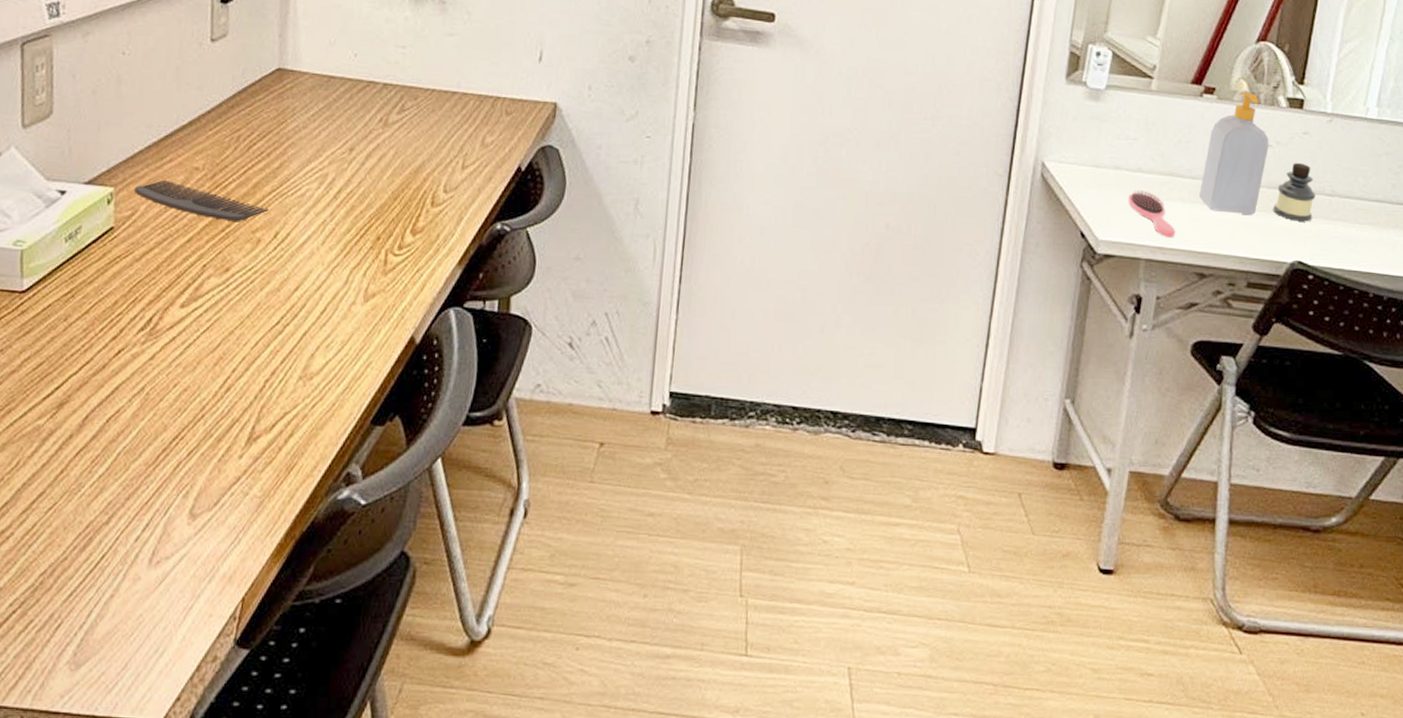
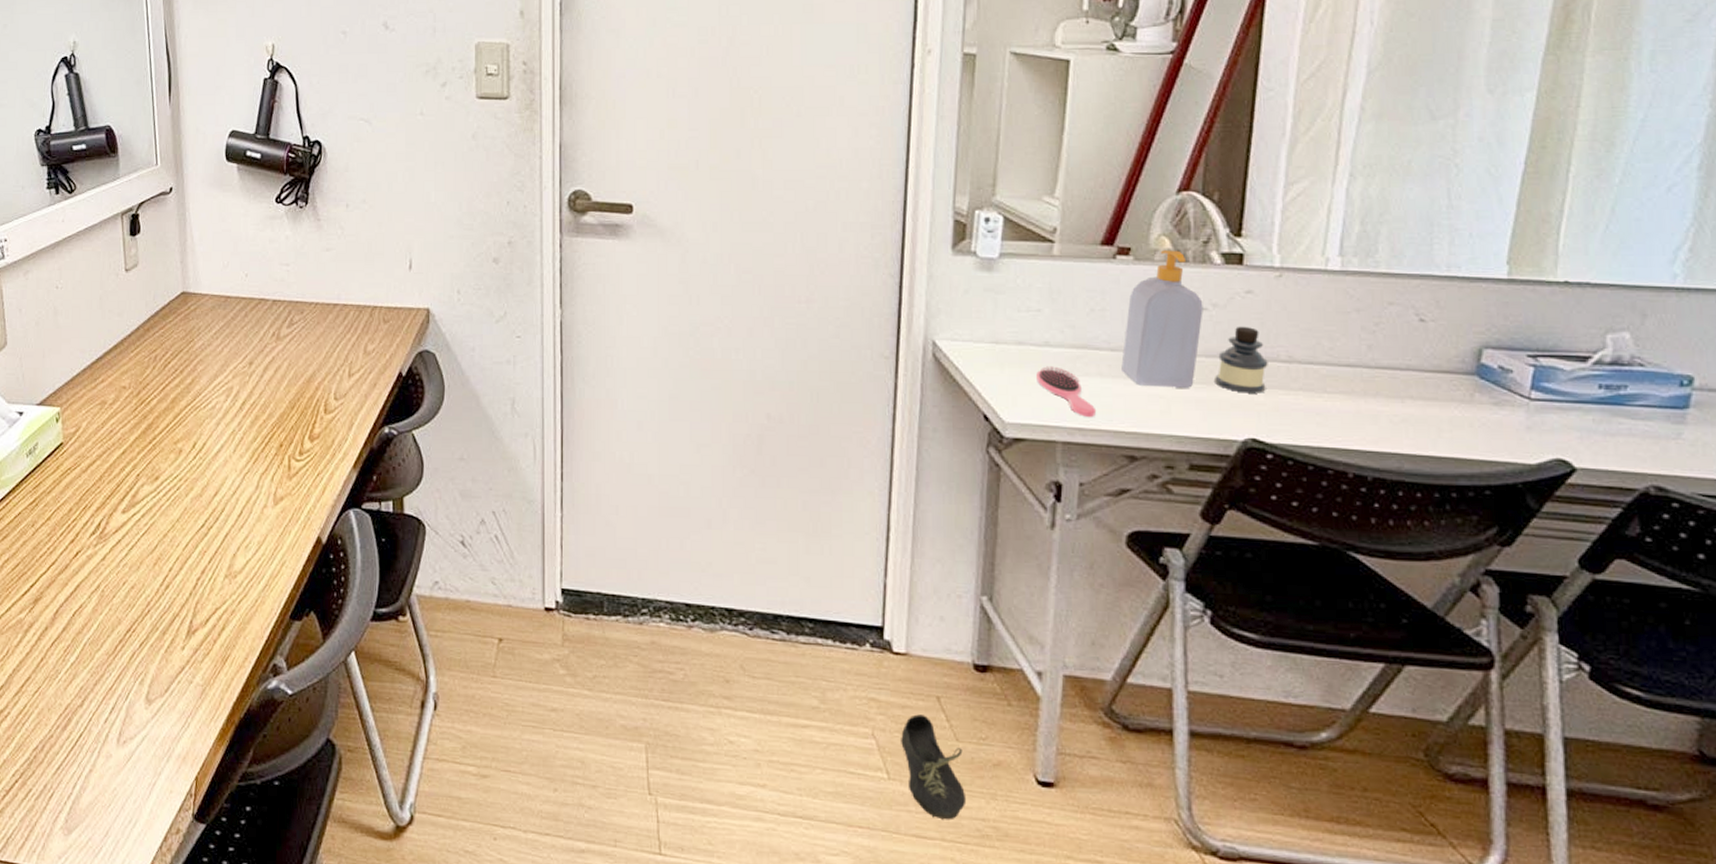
comb: present [134,179,269,221] -> none [76,398,187,434]
shoe: none [983,510,1037,609] -> present [901,714,967,820]

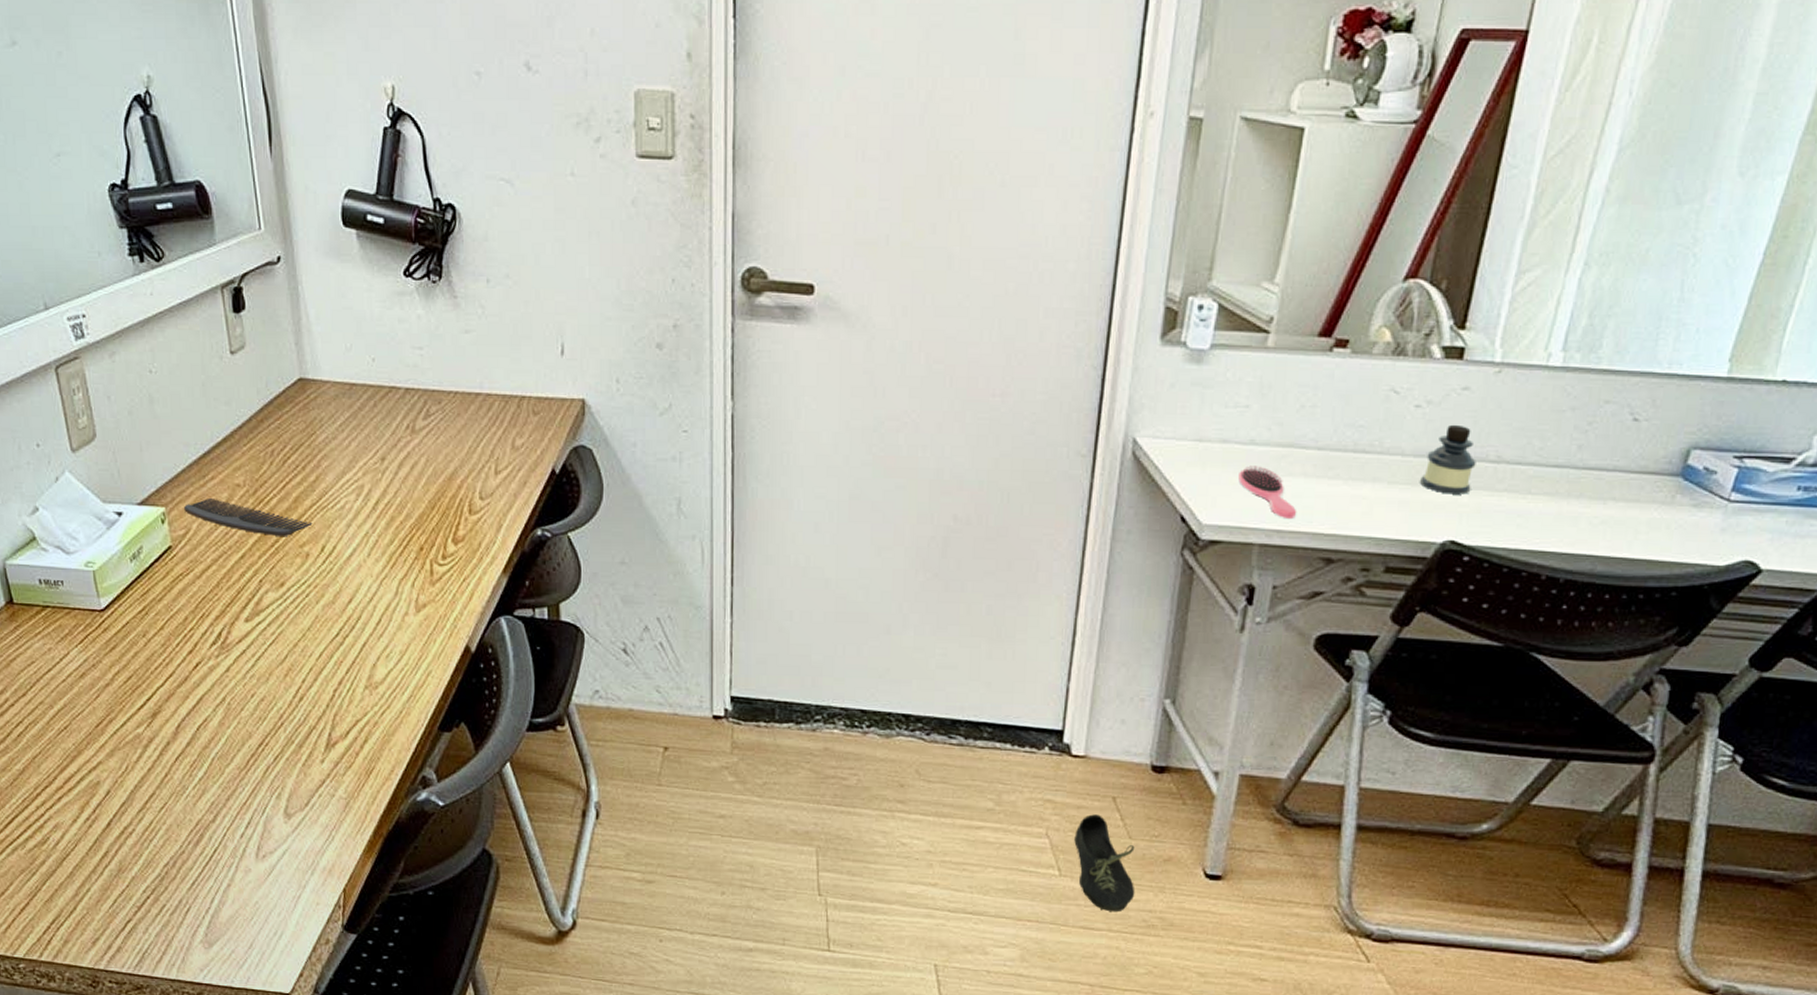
comb: none [76,398,187,434] -> present [184,497,313,536]
soap bottle: present [1121,250,1203,388] -> none [1327,343,1418,489]

